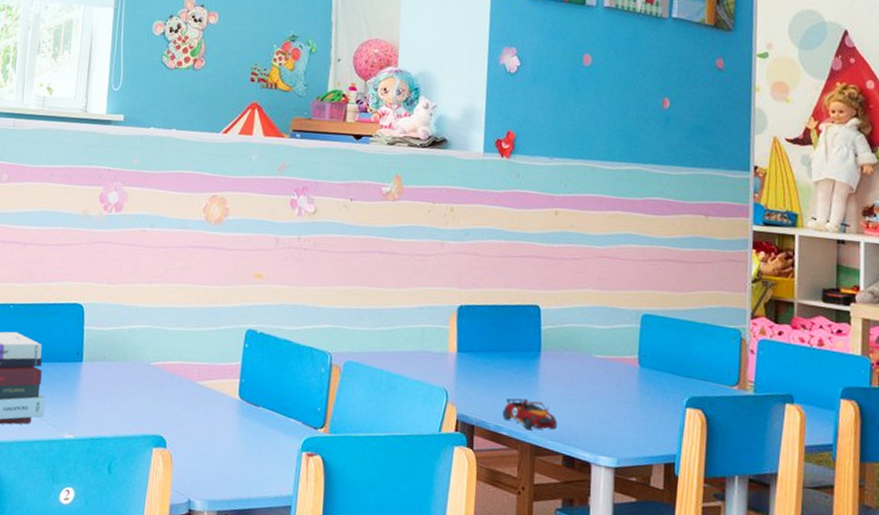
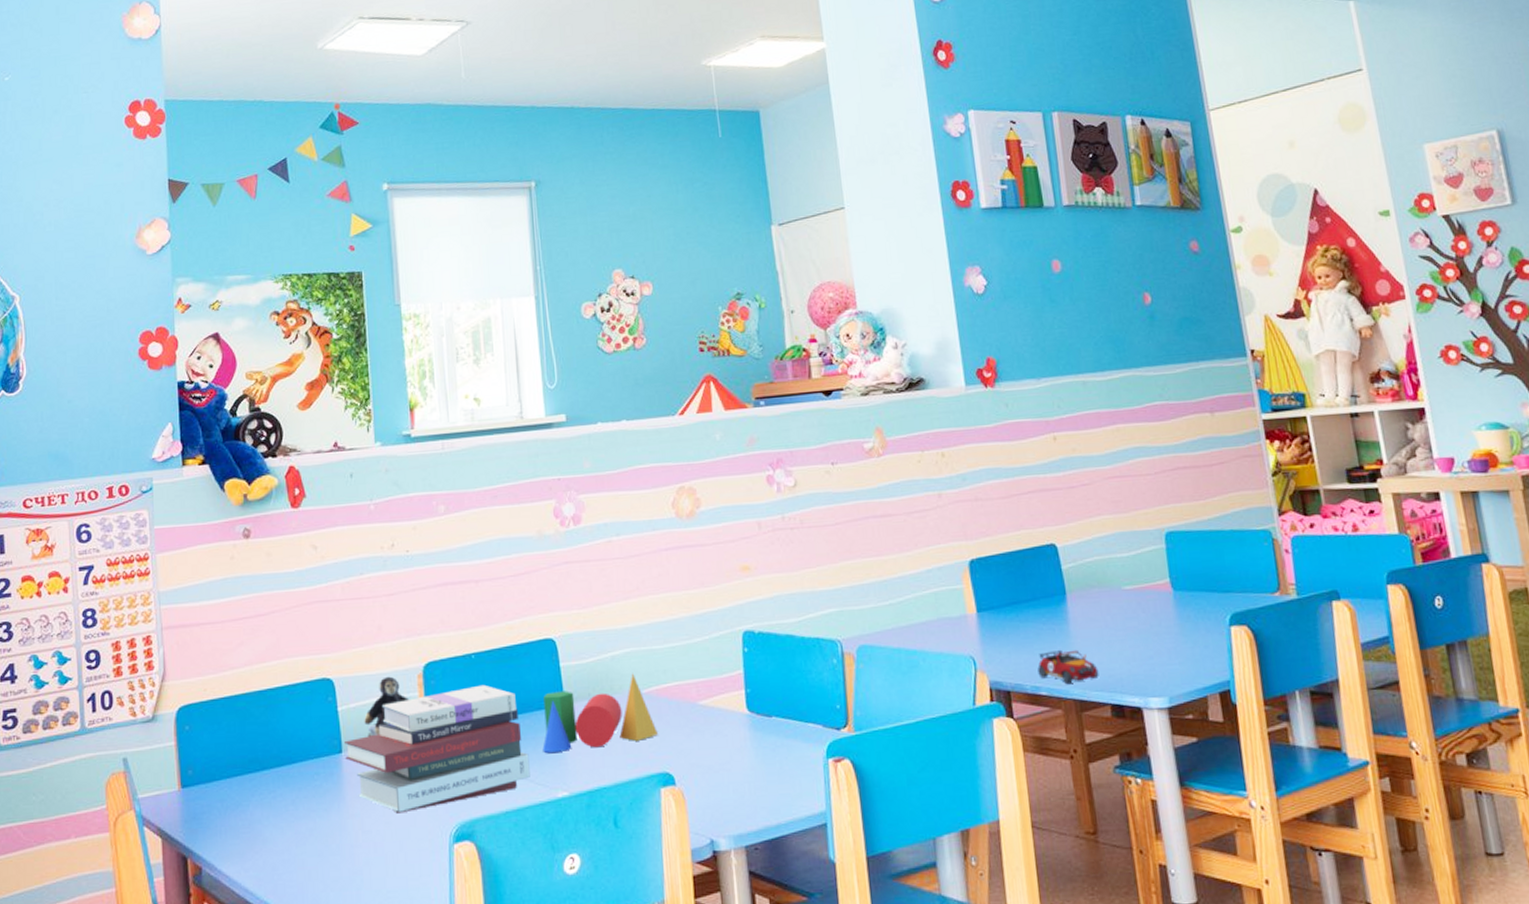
toy blocks: none [58,346,158,405] -> present [542,673,658,753]

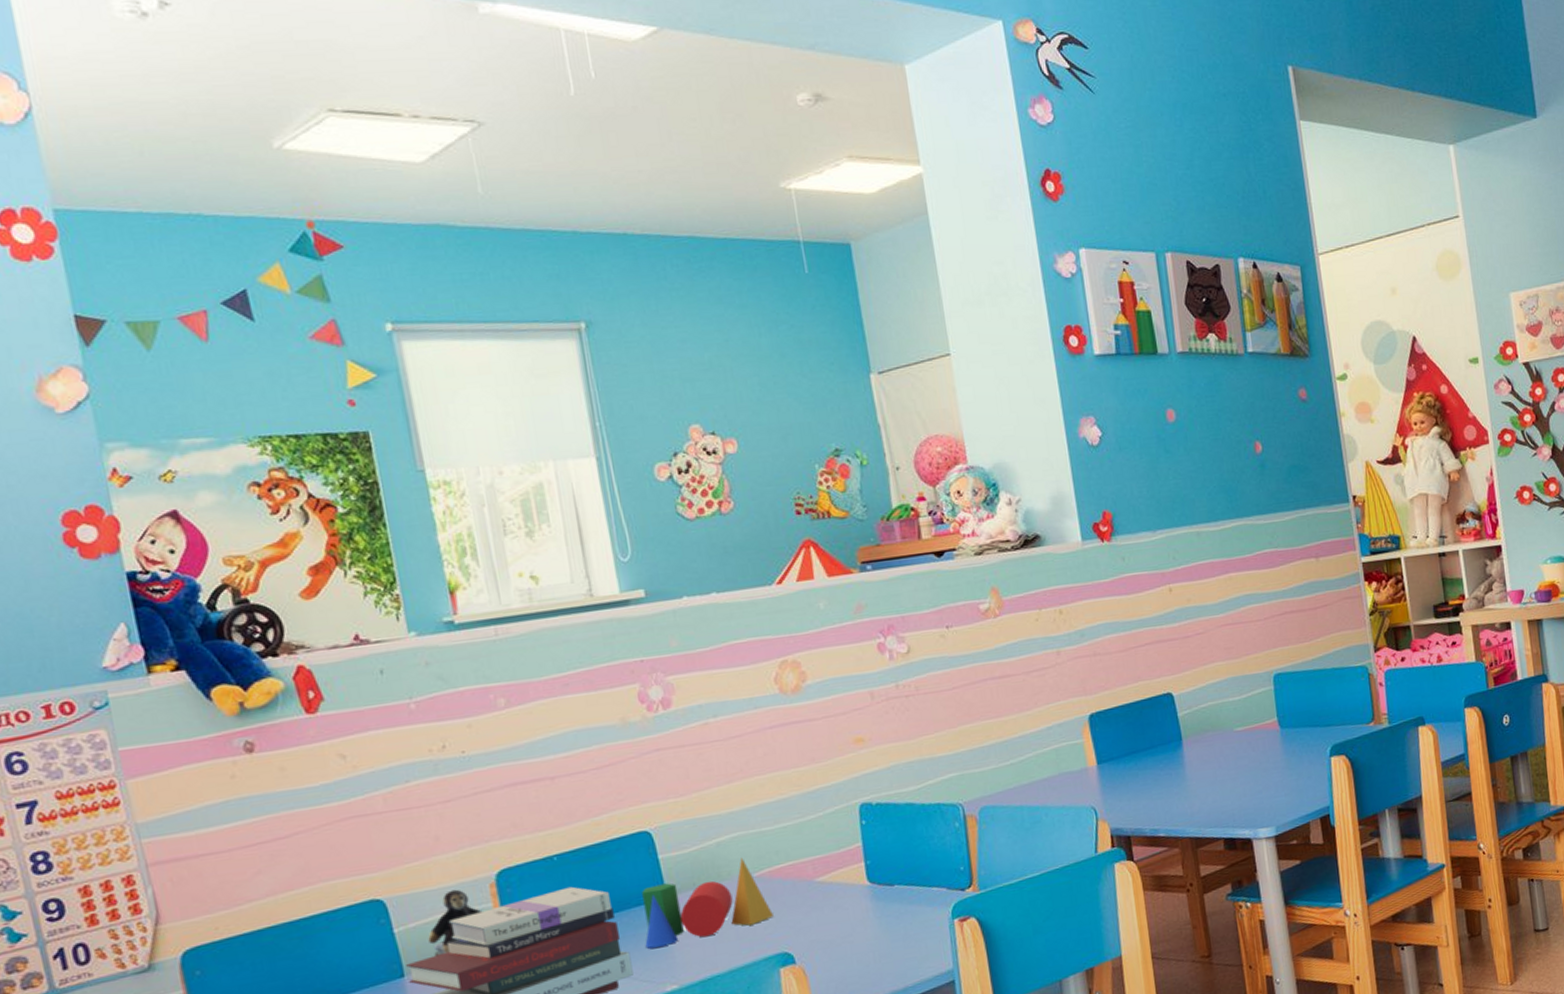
toy car: present [1037,649,1099,683] -> none [1156,791,1213,824]

